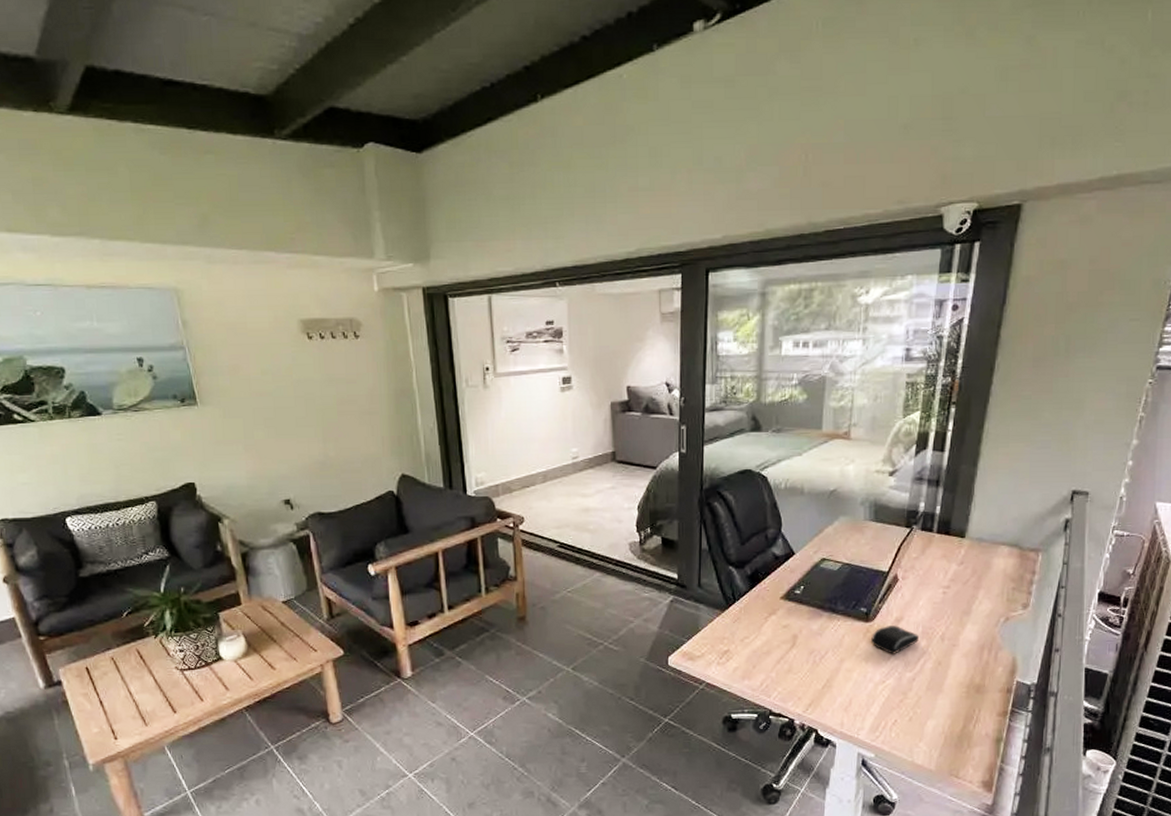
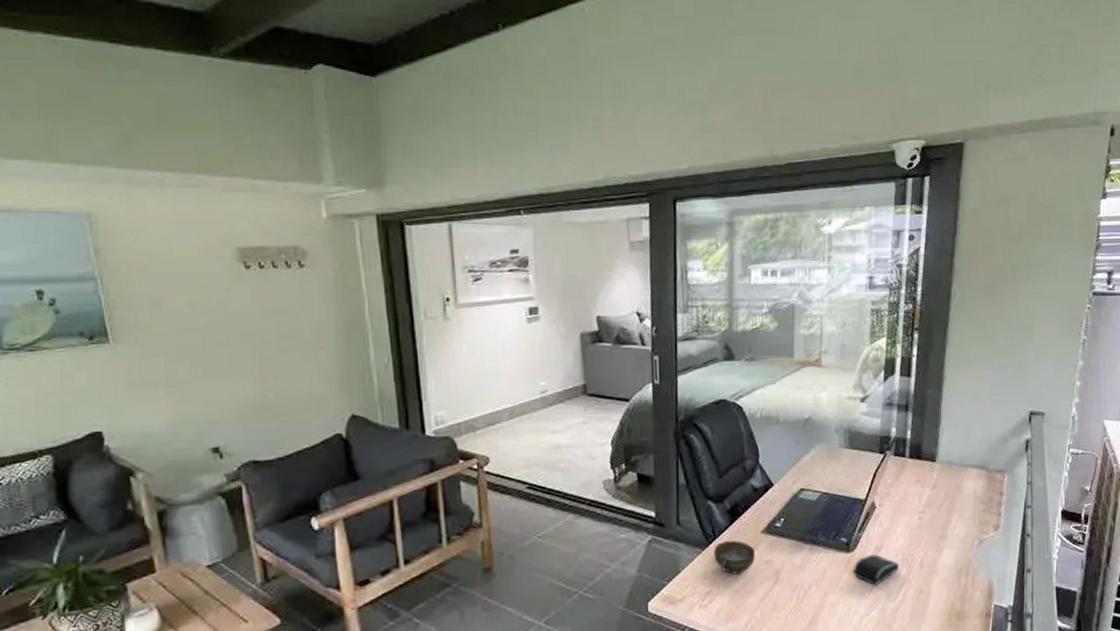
cup: none [733,604,774,637] -> present [714,540,756,575]

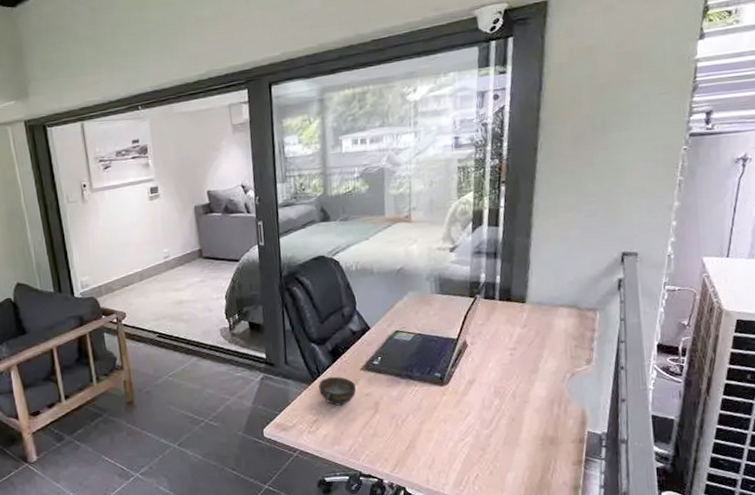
computer mouse: present [853,554,899,585] -> none [447,387,492,414]

